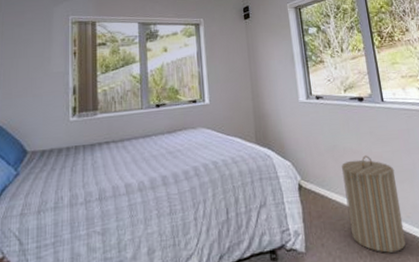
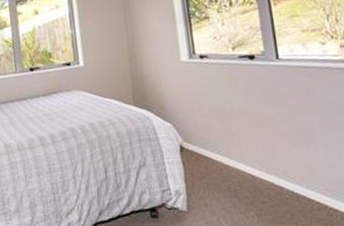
laundry hamper: present [342,155,406,253] -> none [228,116,299,215]

